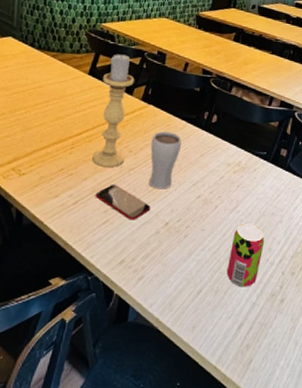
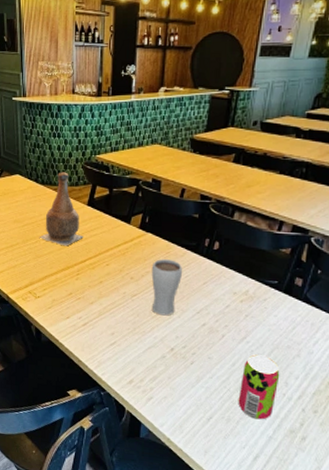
bottle: none [30,37,82,118] -> present [39,172,84,246]
candle holder: present [92,54,134,167] -> none [97,184,131,293]
smartphone: present [95,185,151,220] -> none [102,309,155,344]

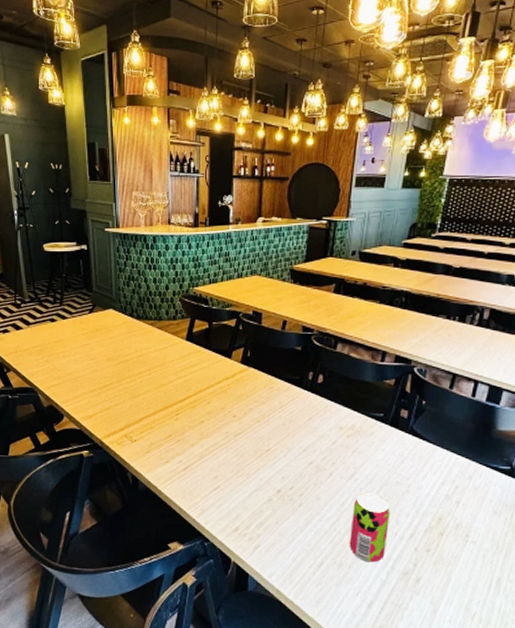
bottle: present [39,172,84,246] -> none [135,305,182,385]
drinking glass: present [151,259,183,316] -> none [254,395,287,455]

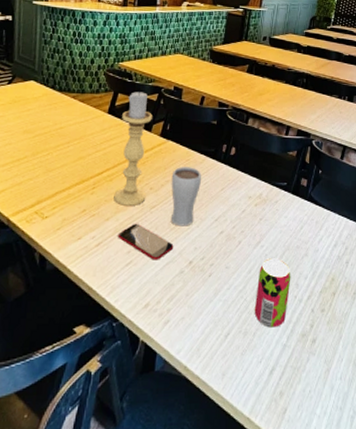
candle holder: none [197,317,231,433] -> present [114,92,152,206]
smartphone: none [204,451,261,487] -> present [117,224,174,260]
drinking glass: none [254,395,287,455] -> present [171,167,202,227]

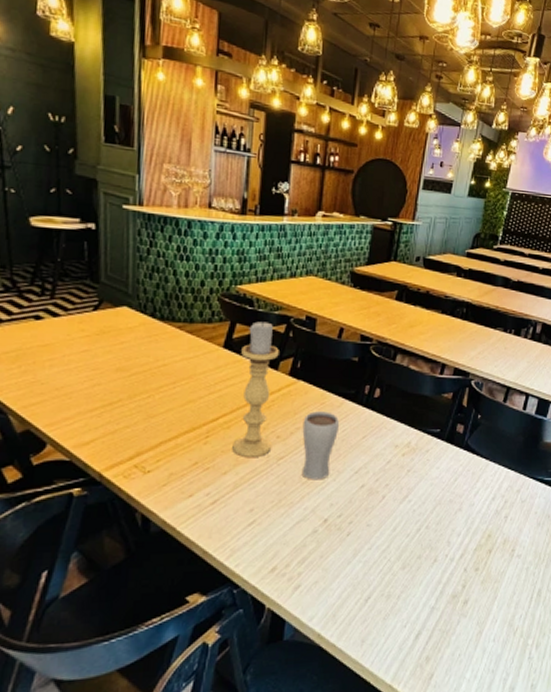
smartphone: present [117,224,174,260] -> none [237,478,306,519]
beverage can: present [254,258,291,328] -> none [399,514,442,590]

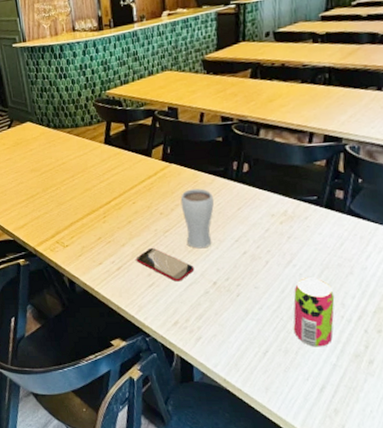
candle holder: present [232,321,279,457] -> none [119,117,158,232]
smartphone: none [237,478,306,519] -> present [136,248,195,282]
beverage can: none [399,514,442,590] -> present [293,277,335,347]

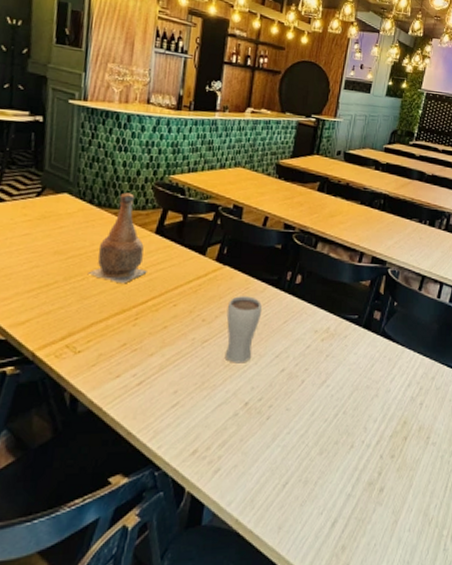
bottle: none [59,112,105,190] -> present [87,192,147,284]
smartphone: present [136,248,195,282] -> none [163,360,228,401]
beverage can: present [293,277,335,347] -> none [316,399,359,476]

